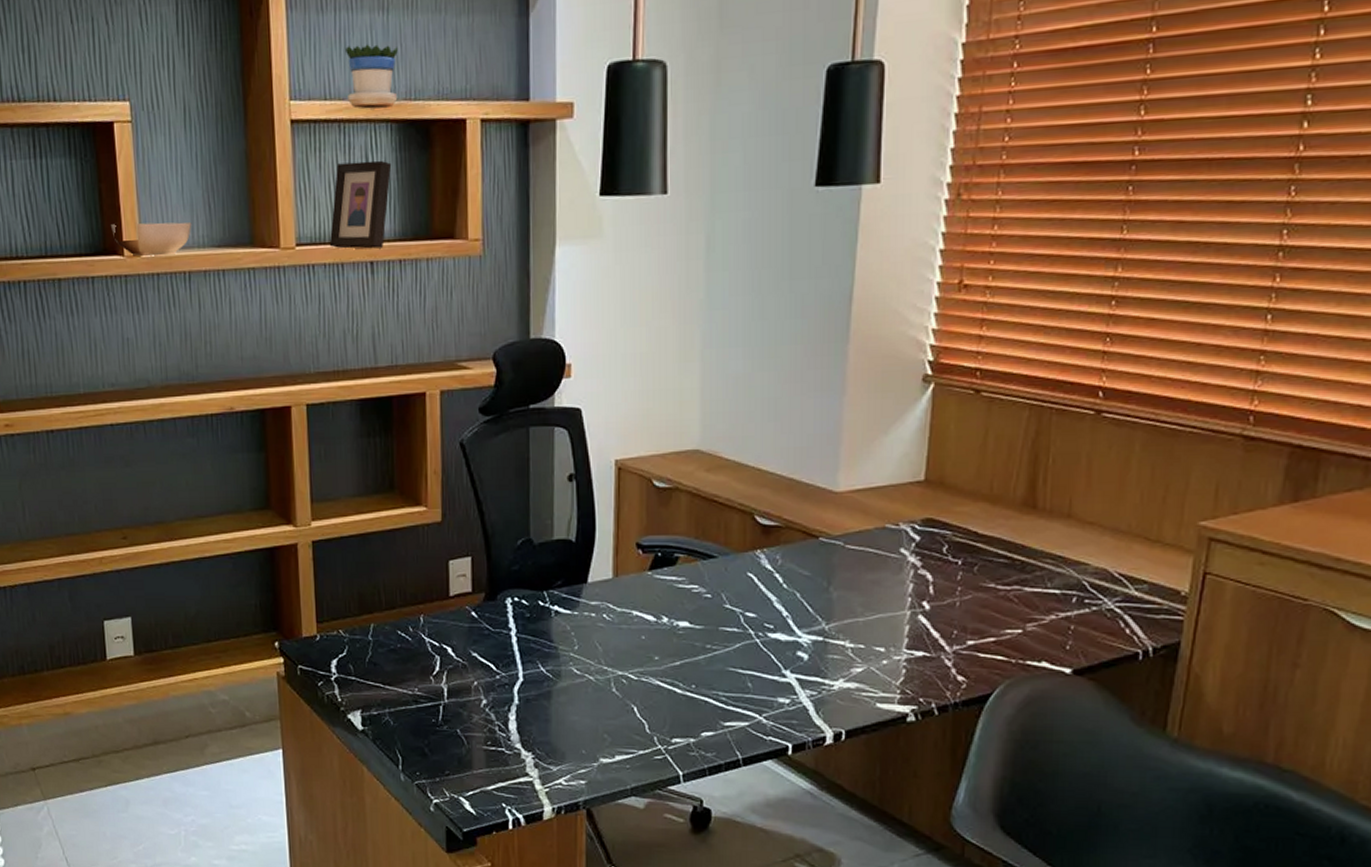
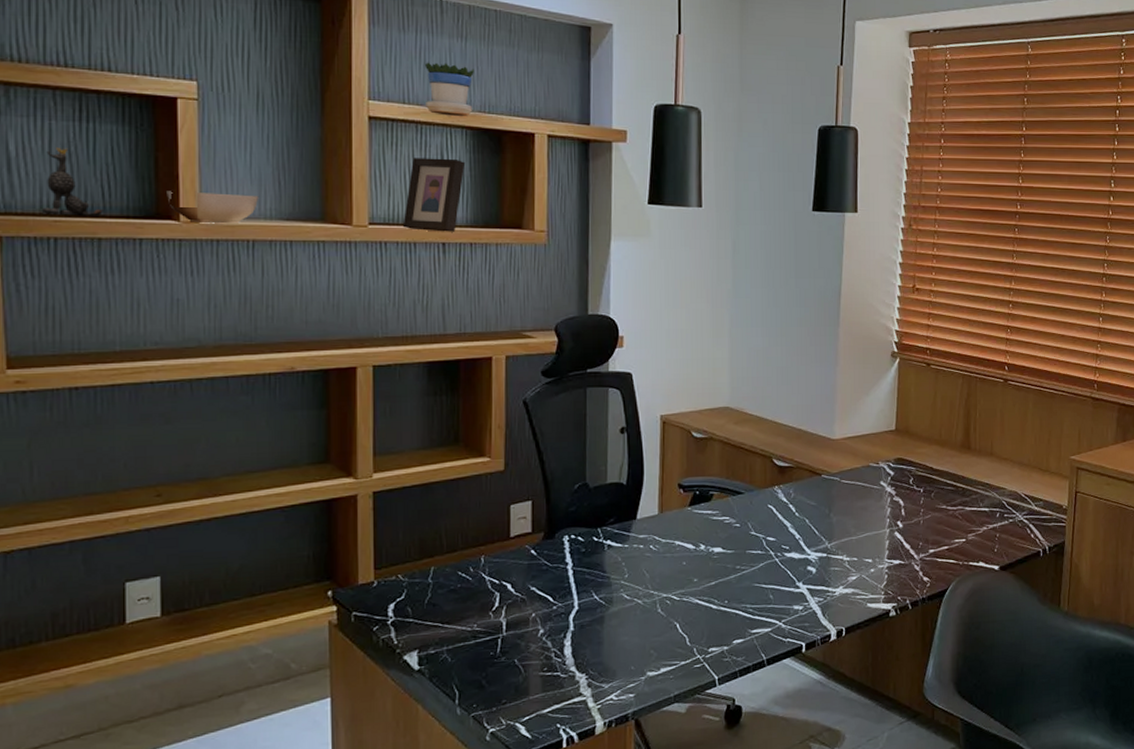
decorative figurine: none [11,187,61,258] -> present [42,148,104,218]

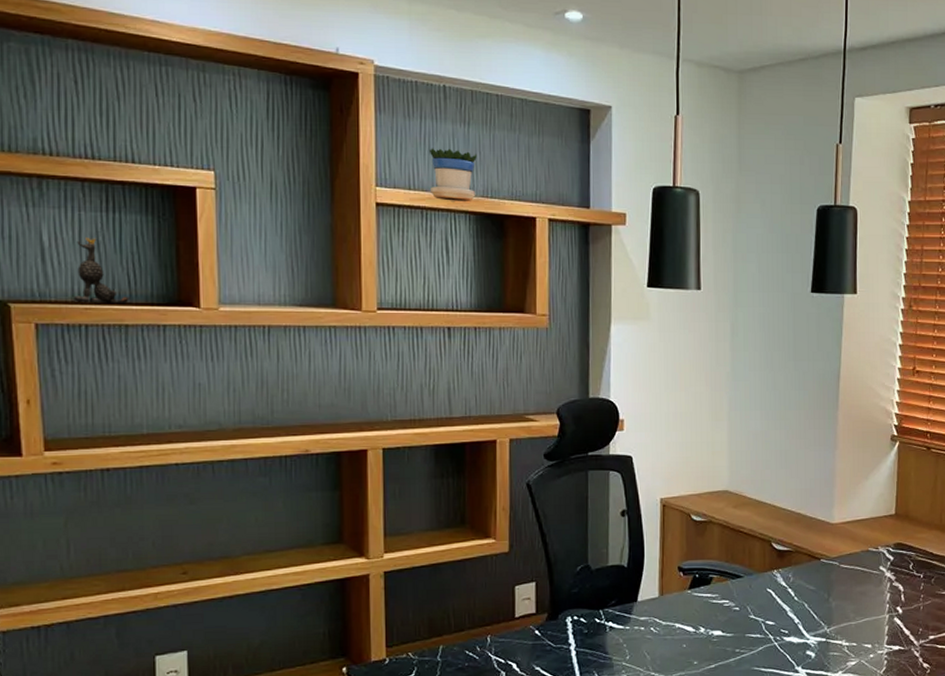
bowl: present [165,191,259,224] -> none [186,278,274,310]
picture frame: present [402,158,466,232] -> none [409,243,469,316]

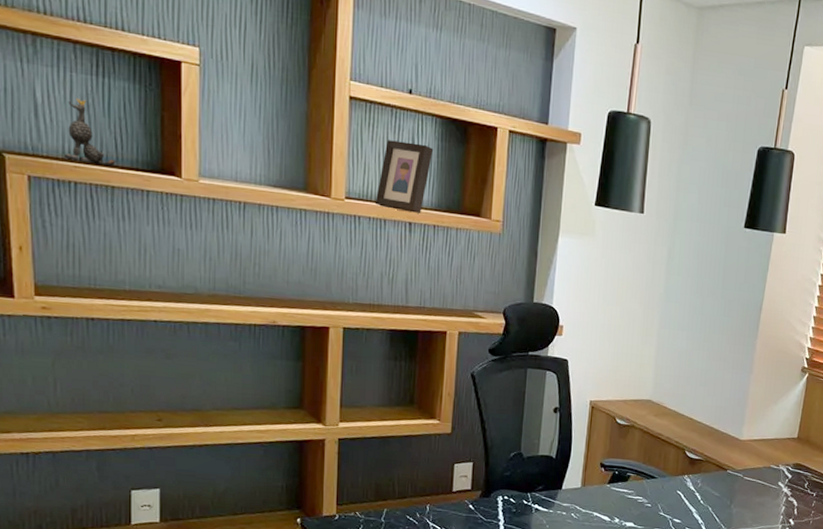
picture frame: none [409,243,469,316] -> present [375,140,434,213]
flowerpot: present [430,148,477,202] -> none [401,49,447,106]

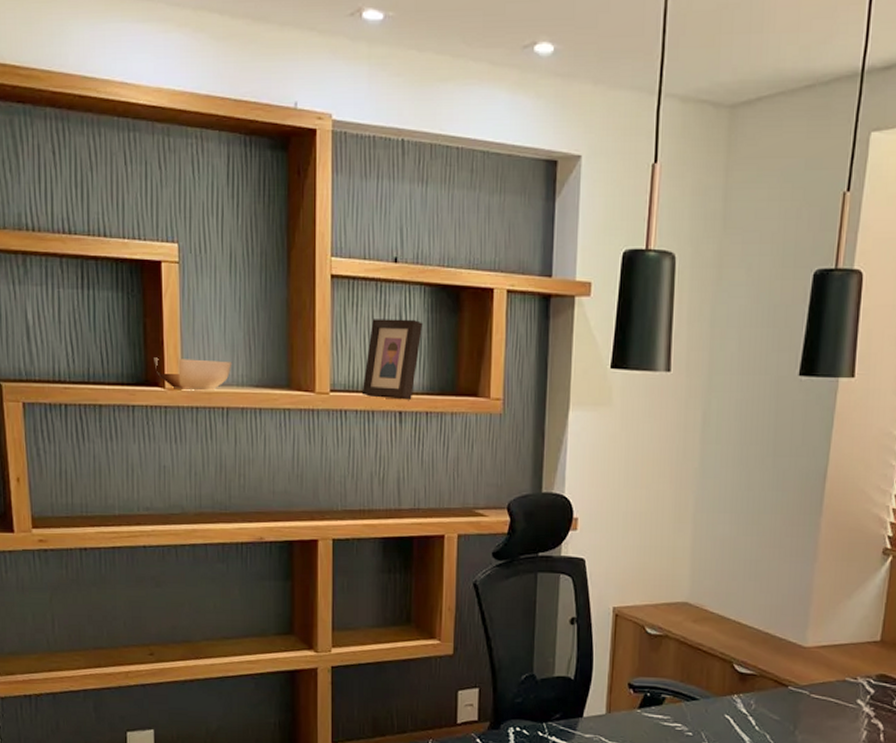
decorative figurine: present [64,99,117,167] -> none [55,316,104,384]
bowl: none [169,148,251,186] -> present [153,357,232,391]

